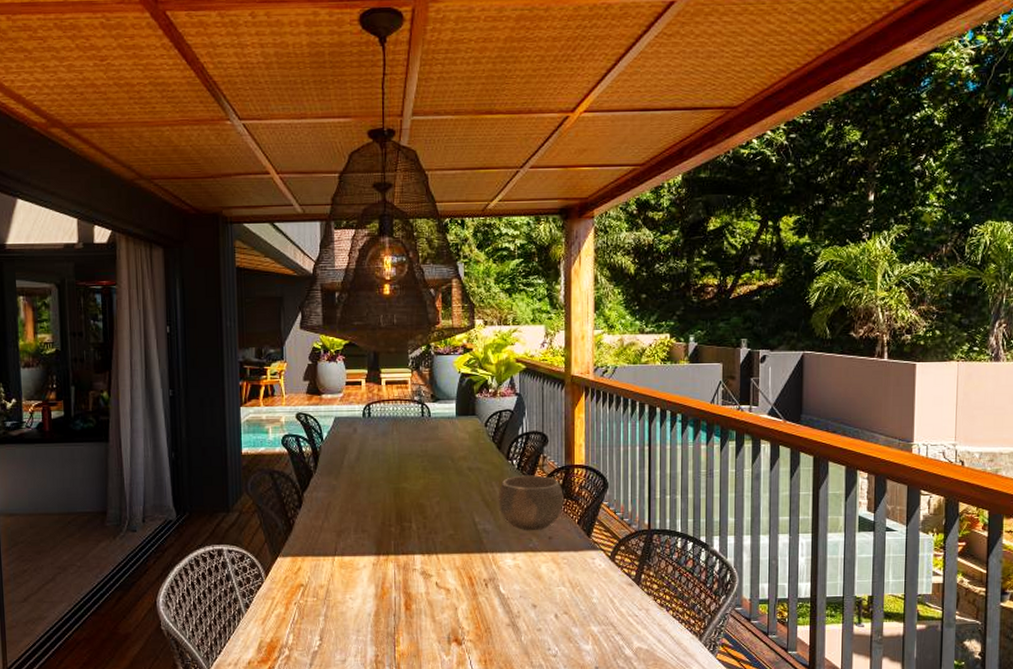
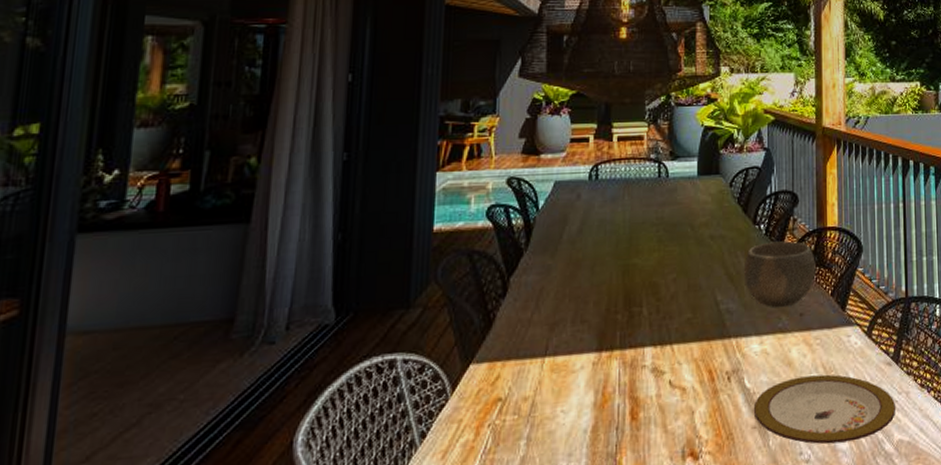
plate: none [507,588,636,644] -> present [753,374,896,444]

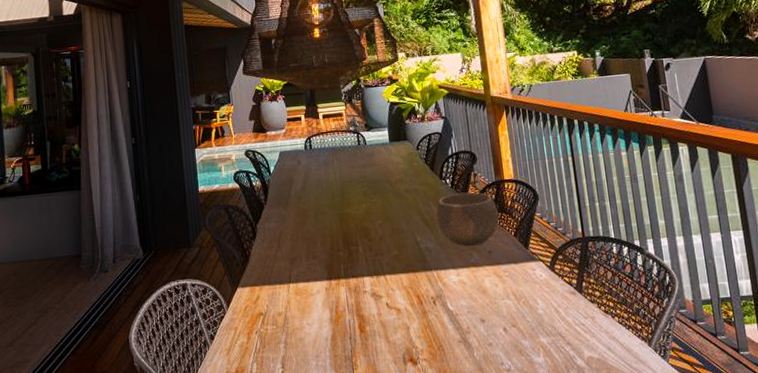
plate: present [753,374,896,444] -> none [457,301,584,357]

